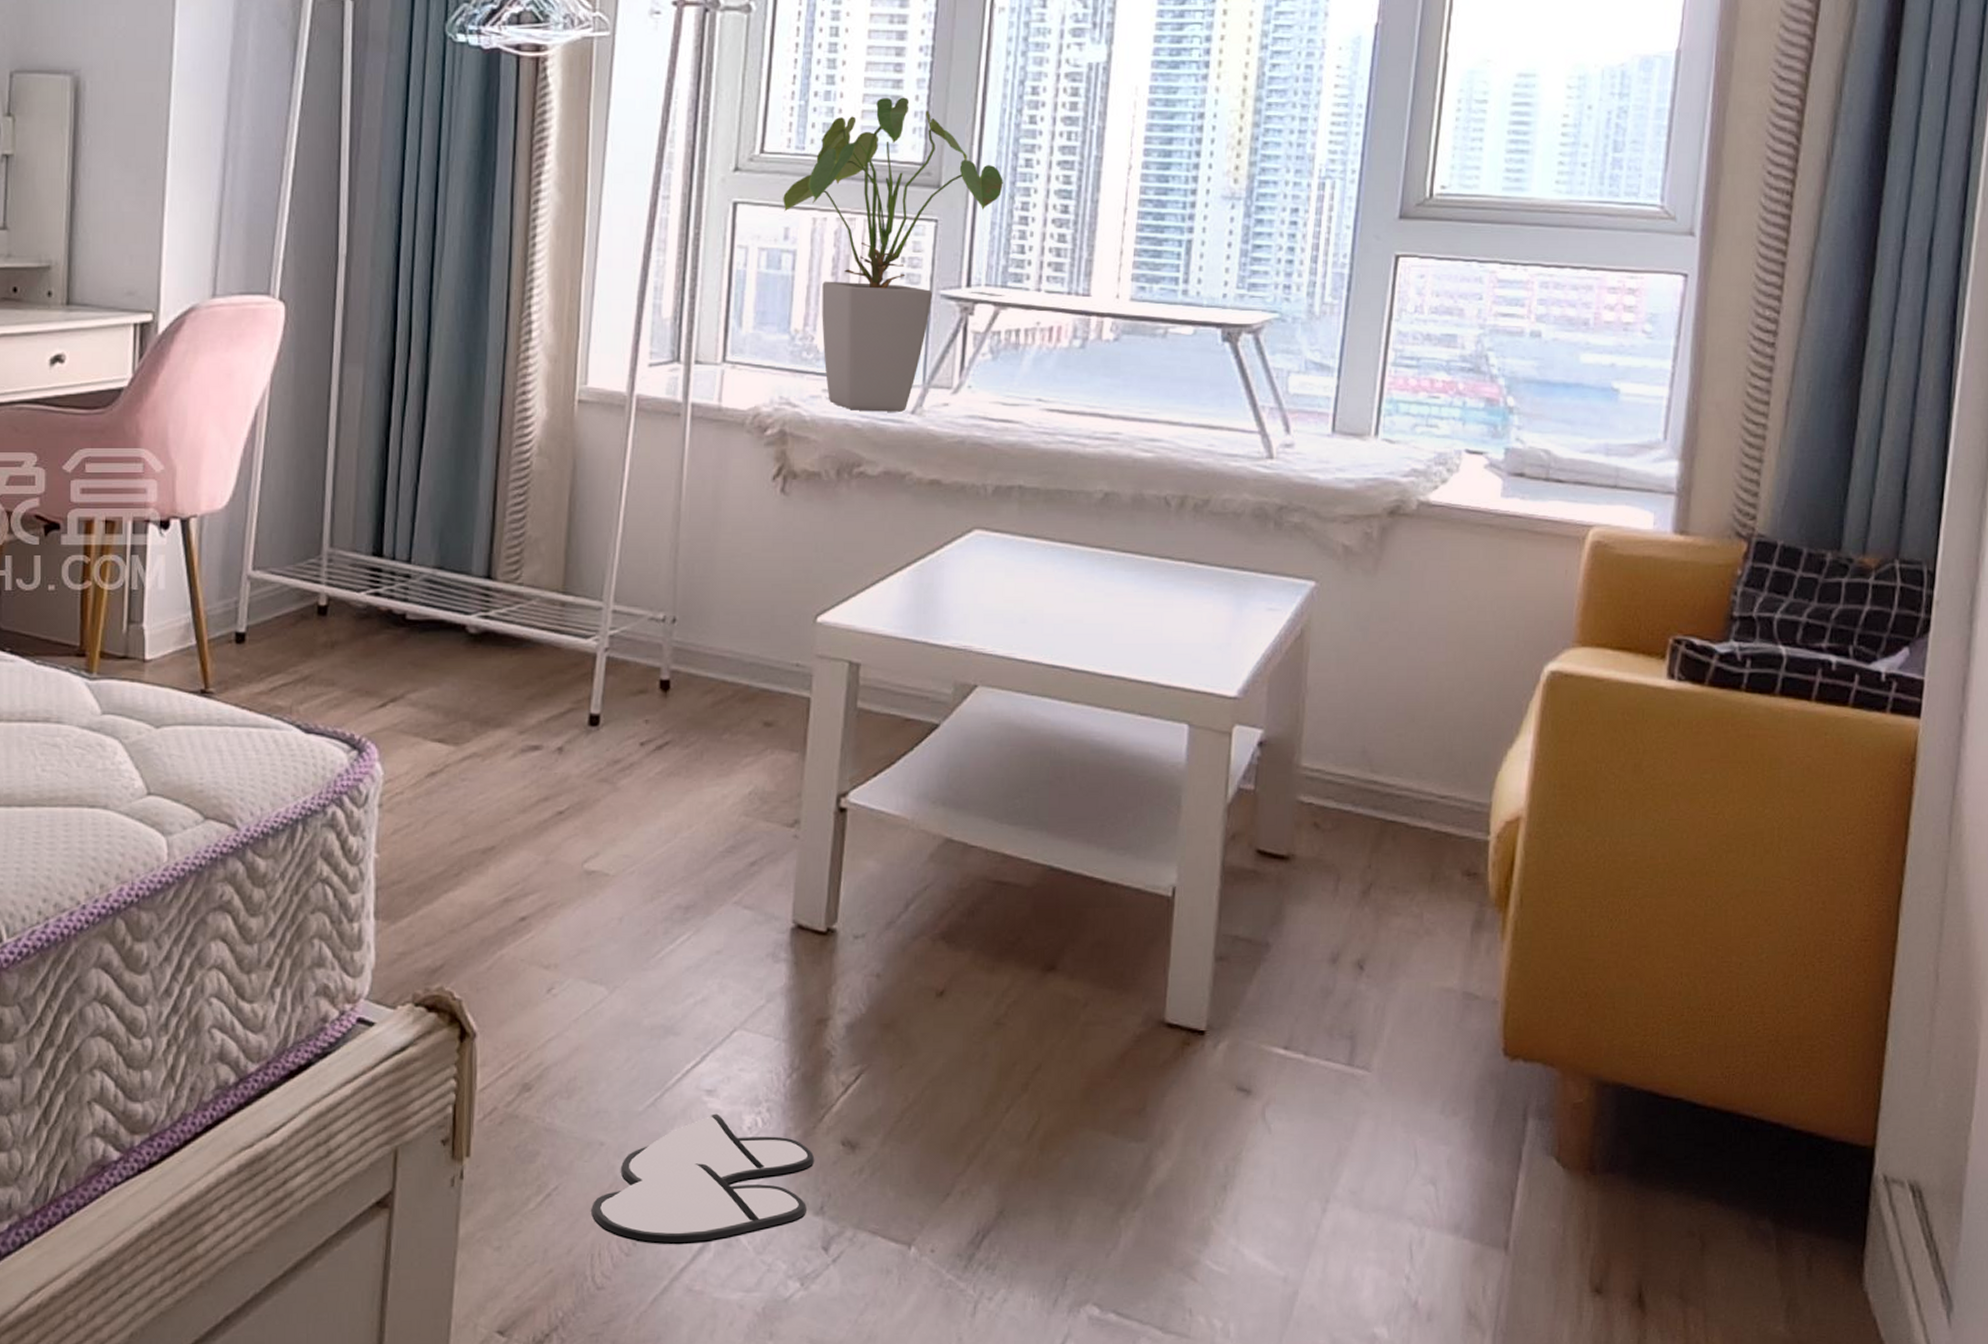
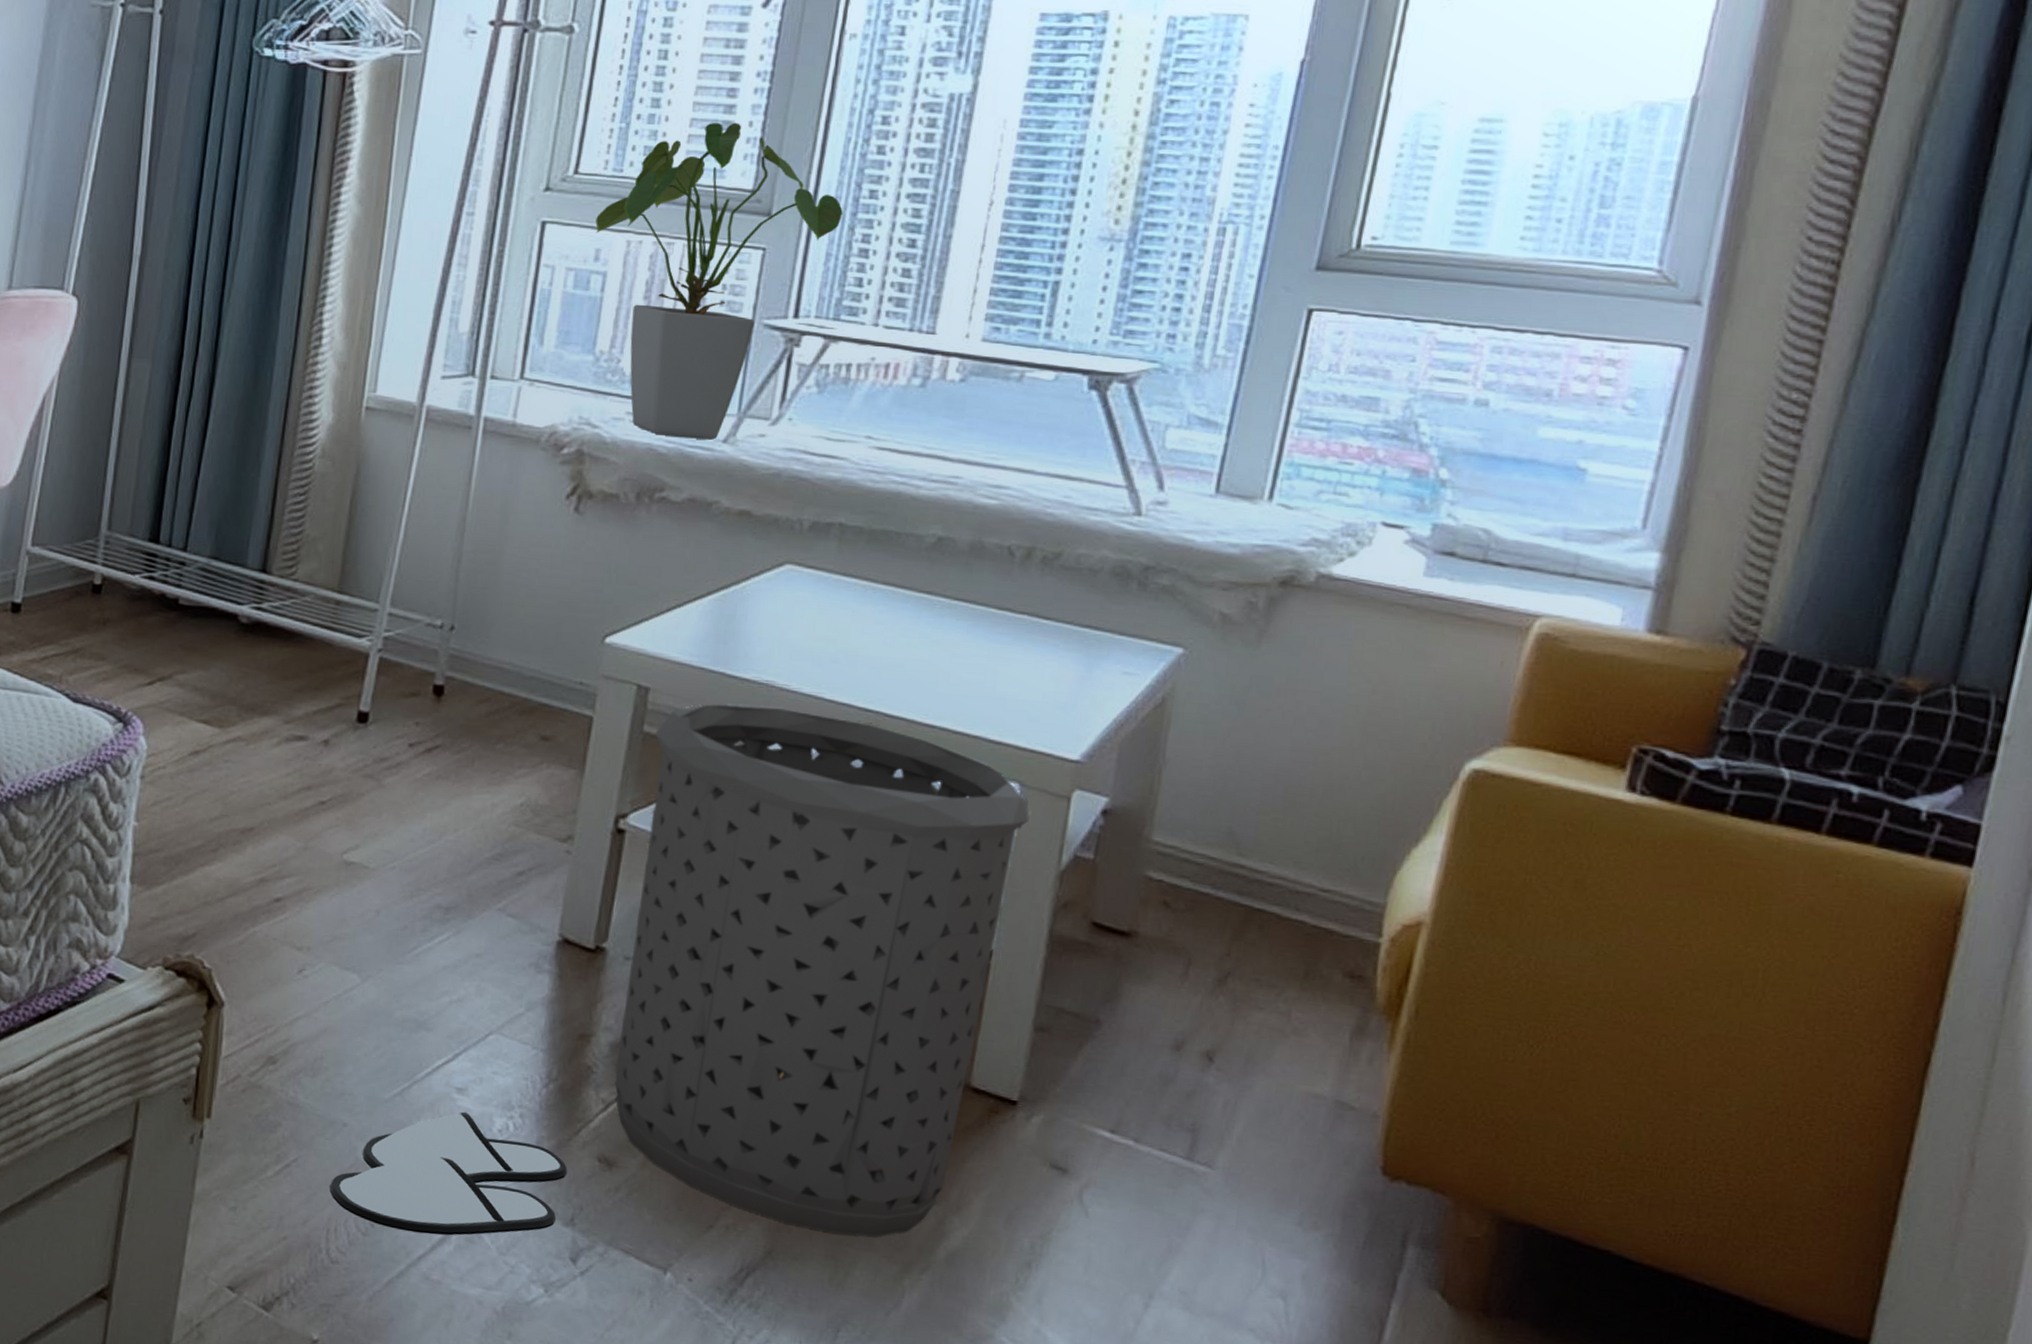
laundry basket: none [852,673,1199,1184] -> present [614,704,1030,1236]

